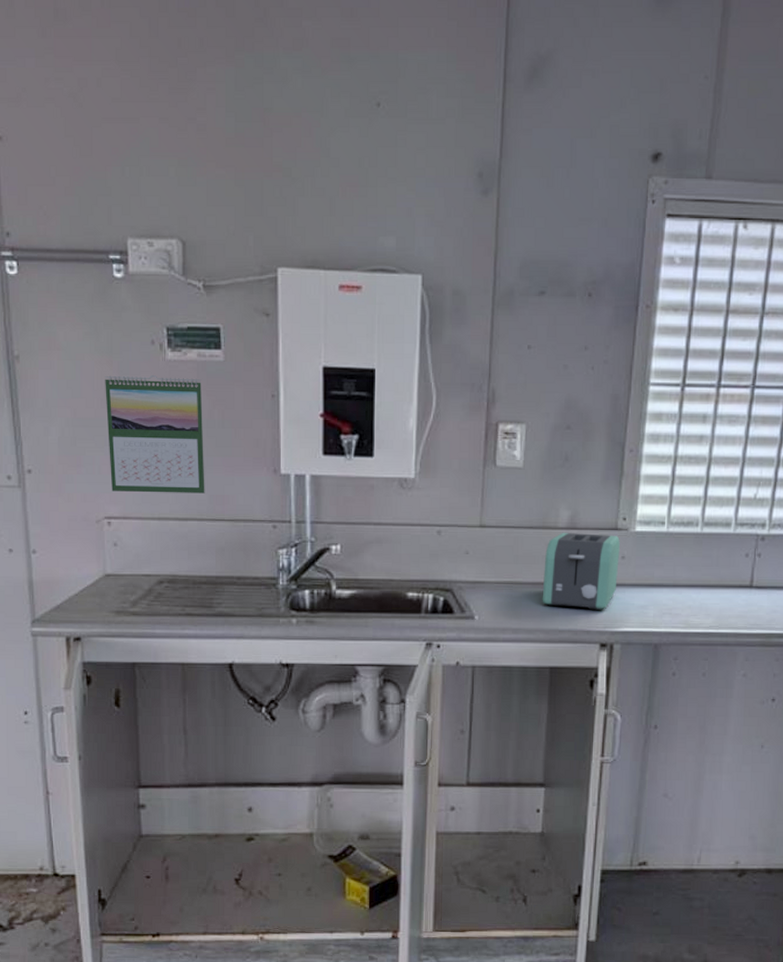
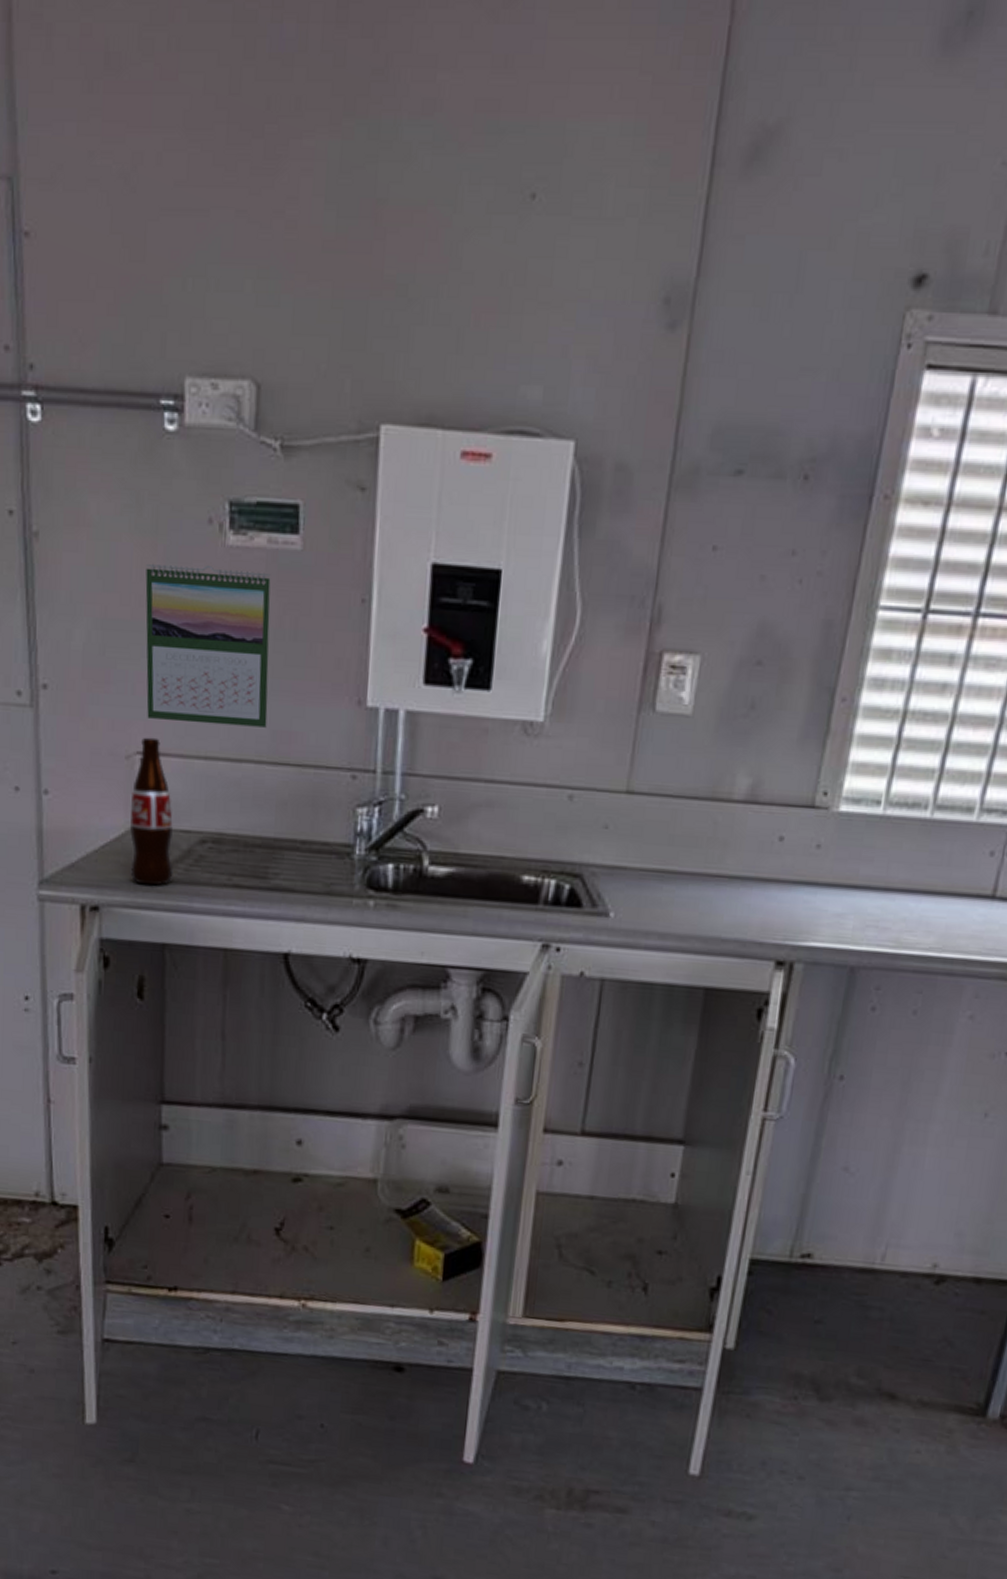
bottle: none [101,505,138,618] -> present [130,737,174,886]
toaster: present [542,532,620,610] -> none [702,806,816,916]

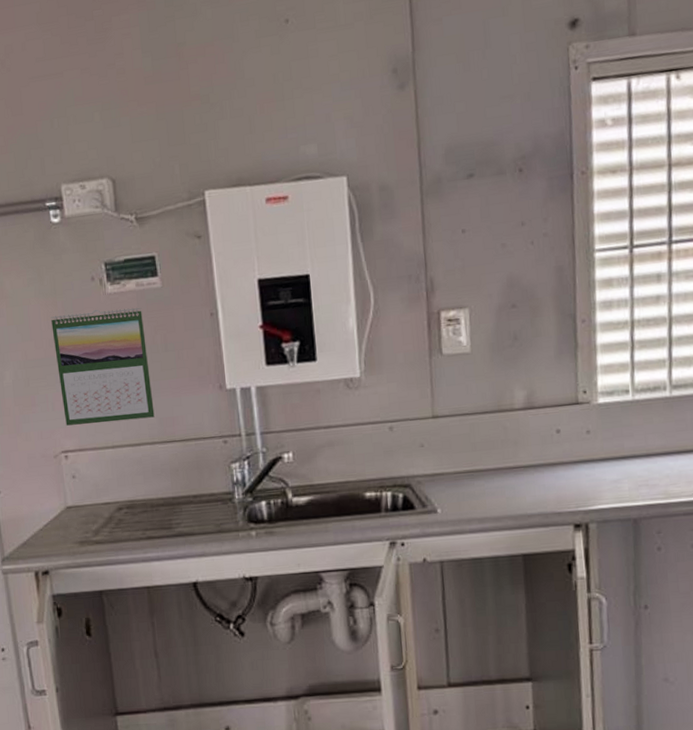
bottle: present [130,737,174,886] -> none [62,438,101,549]

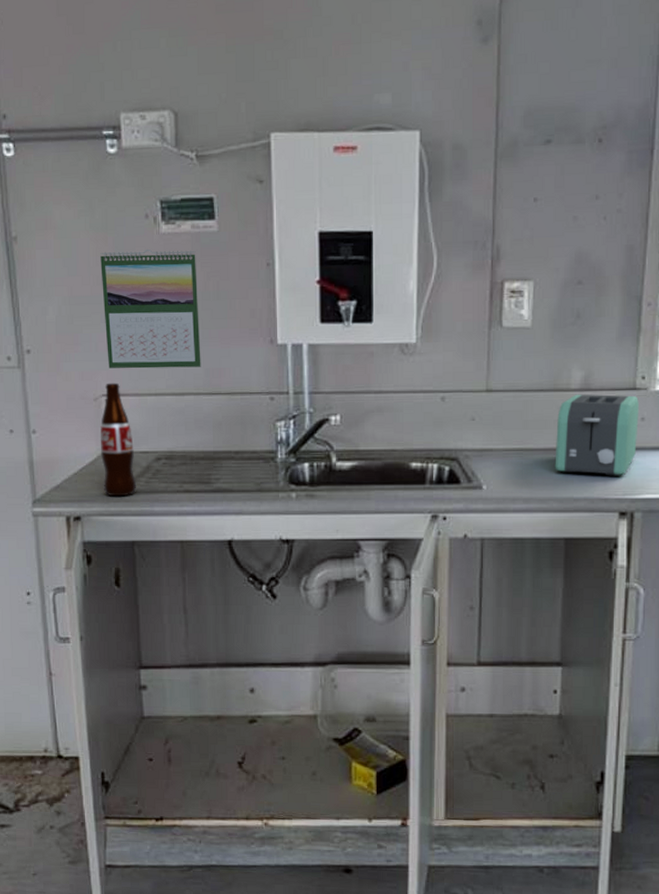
bottle: none [62,438,101,549] -> present [100,382,137,497]
toaster: none [504,410,585,491] -> present [555,394,639,476]

